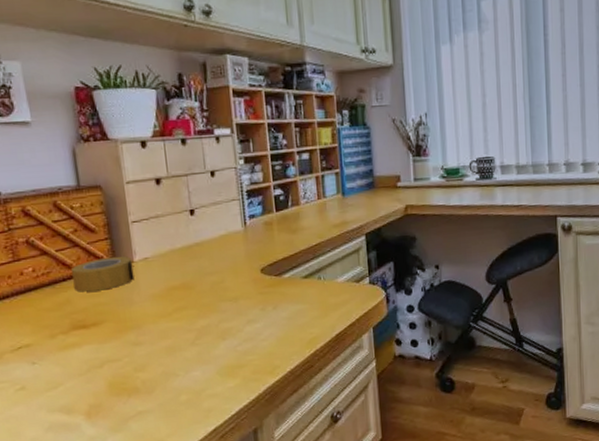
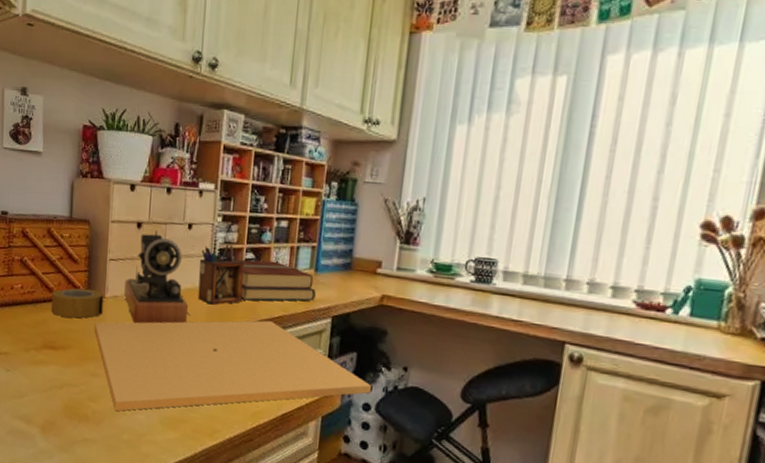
cutting board: none [127,249,413,375] -> present [94,320,373,412]
sewing machine: none [153,183,230,282] -> present [124,229,191,324]
desk organizer: none [228,185,278,246] -> present [198,245,245,305]
books: none [264,192,347,236] -> present [235,259,316,302]

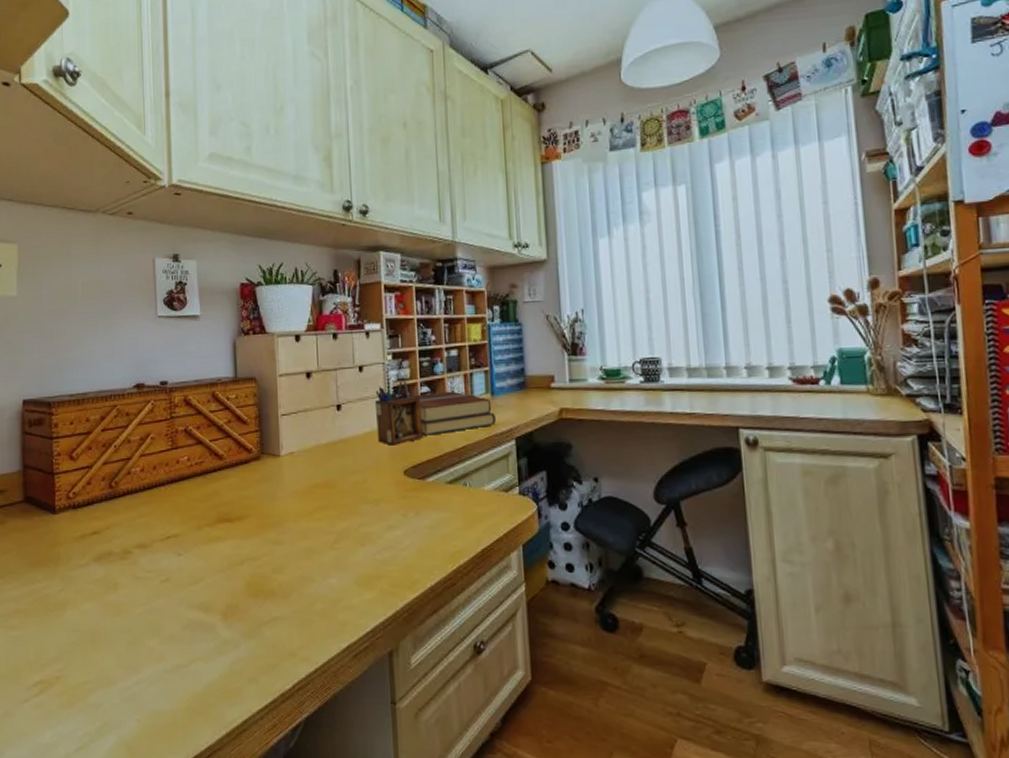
adhesive tape: present [51,288,104,319] -> none [222,449,280,484]
cutting board: present [94,320,373,412] -> none [272,452,568,580]
sewing machine: present [124,229,191,324] -> none [300,377,373,479]

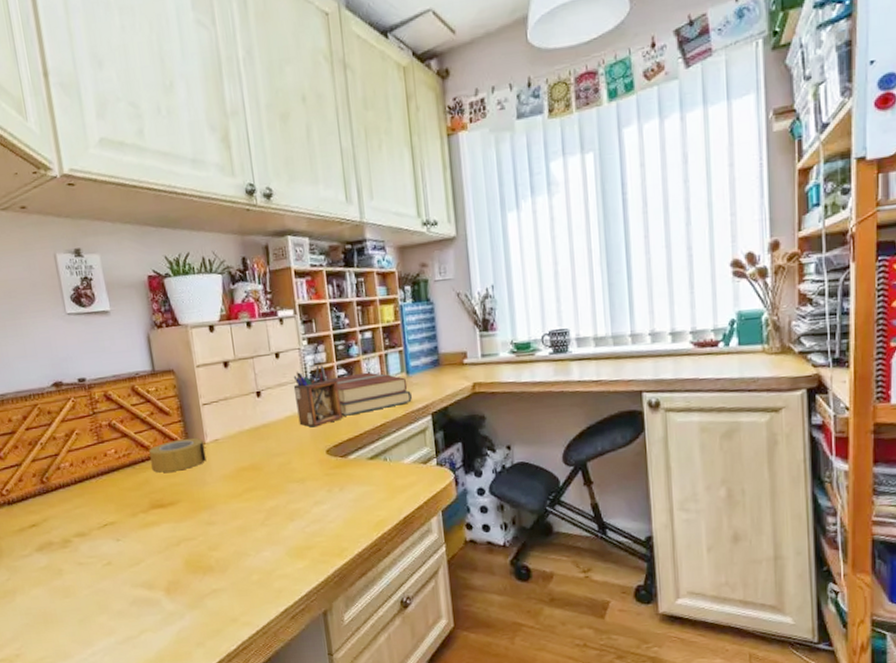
adhesive tape: none [222,449,280,484] -> present [149,438,207,473]

